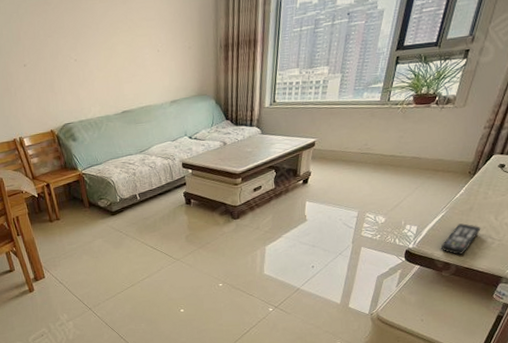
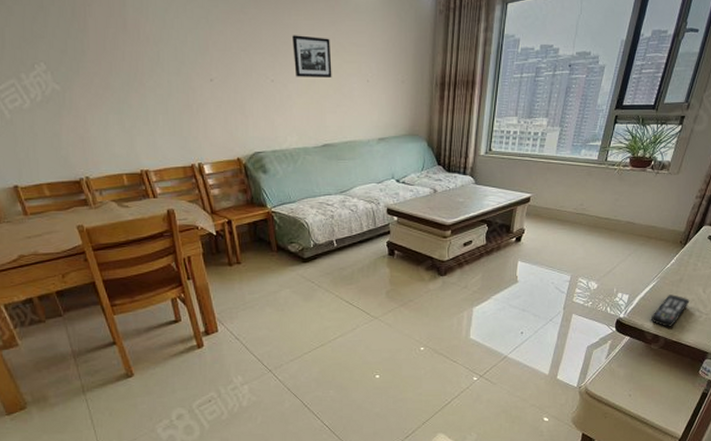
picture frame: none [90,16,127,55] -> present [292,35,332,77]

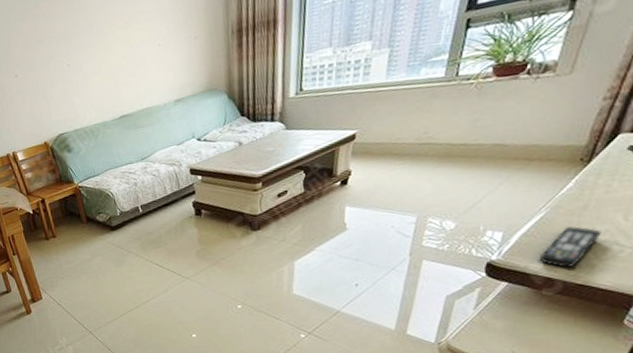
picture frame: present [292,35,332,77] -> none [83,12,124,57]

